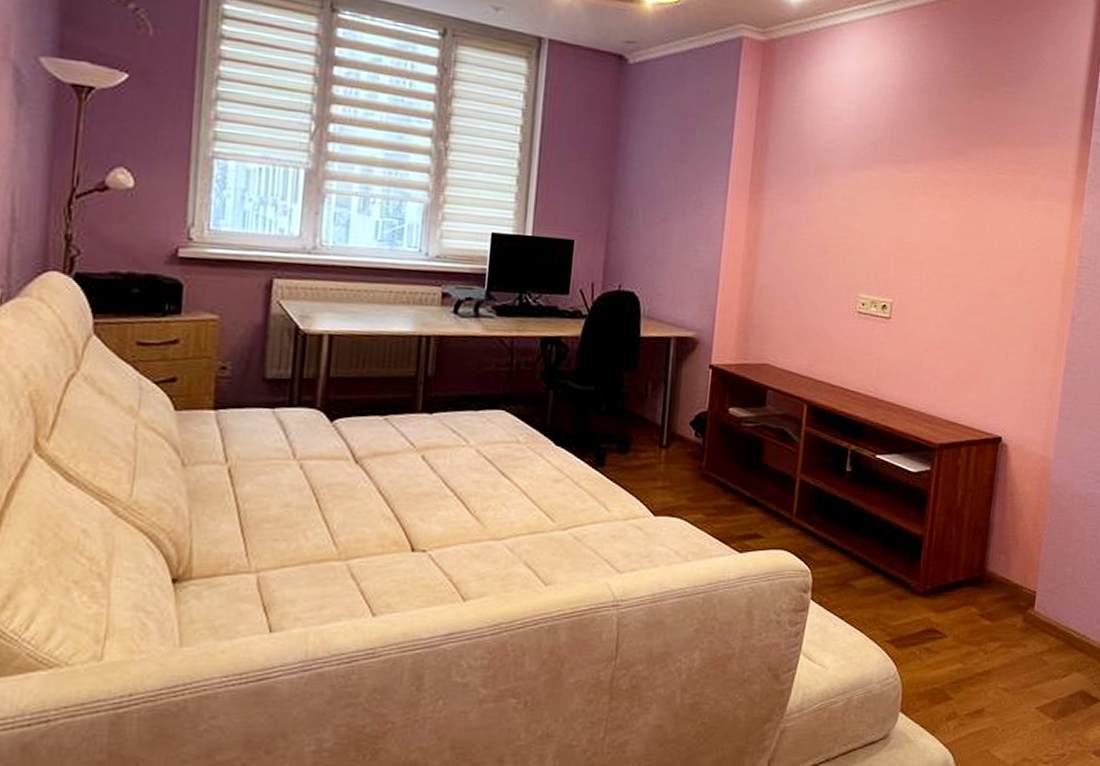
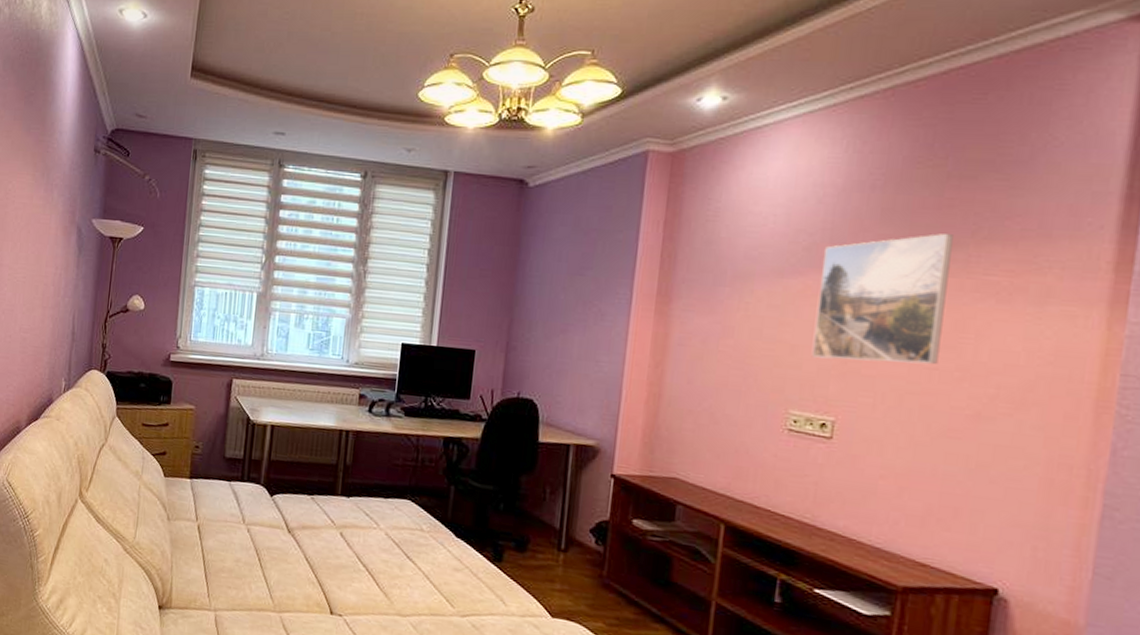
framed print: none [876,135,977,251] -> present [811,232,953,365]

